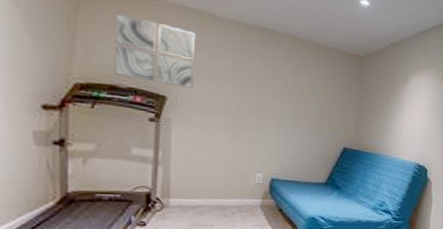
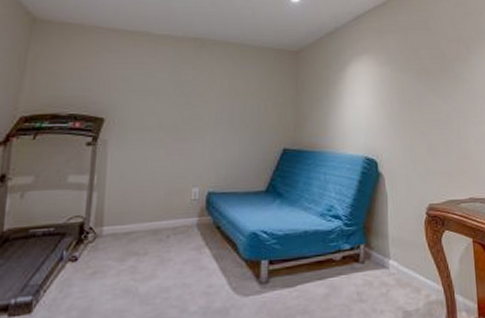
wall art: present [113,12,196,90] -> none [55,45,134,108]

